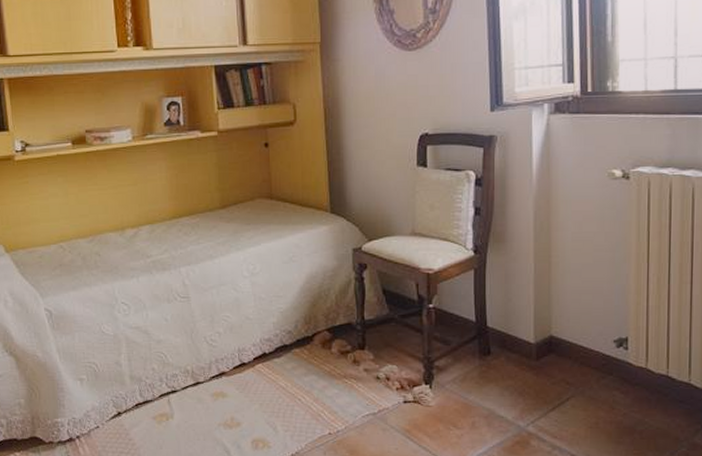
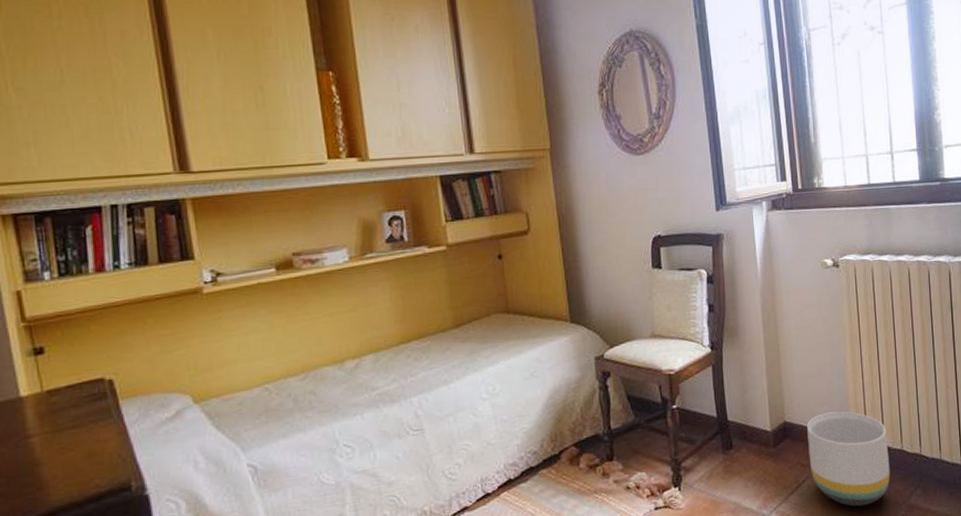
planter: none [576,332,673,436] -> present [807,411,890,507]

